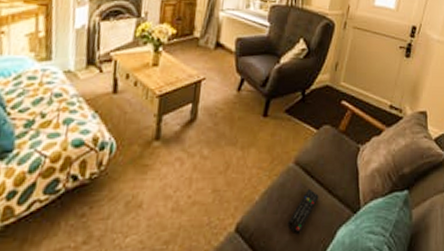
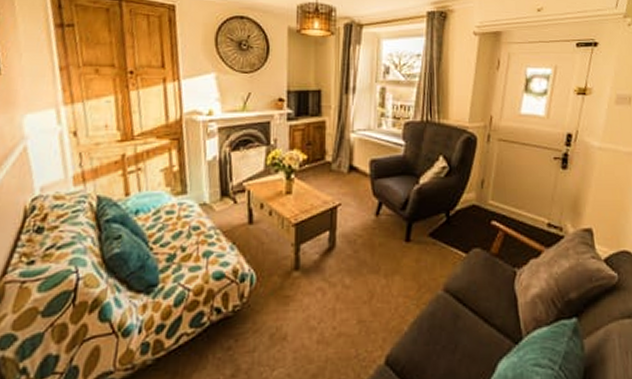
remote control: present [287,188,319,235] -> none [441,317,474,368]

